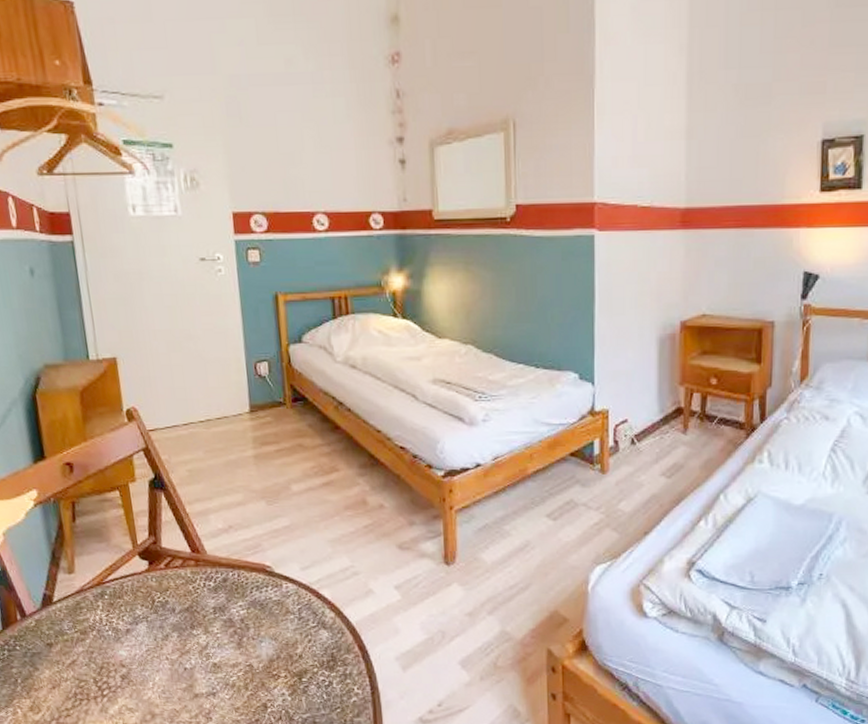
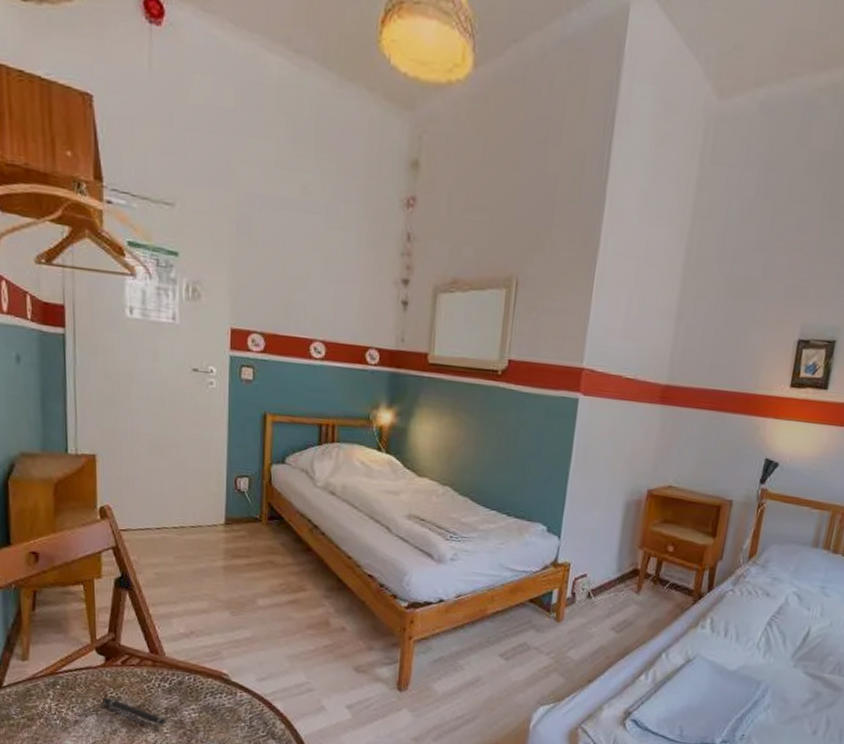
pen: none [150,603,216,626] -> present [102,697,166,725]

